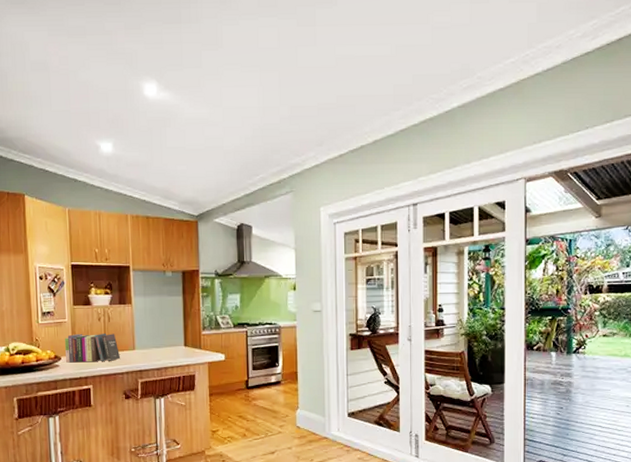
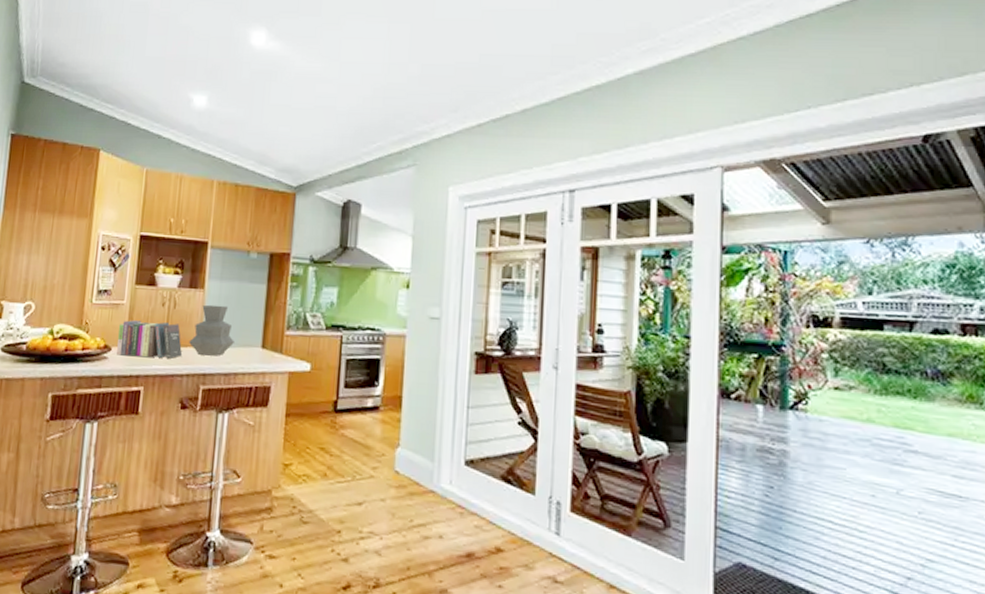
vase: none [125,316,162,356] -> present [189,304,234,356]

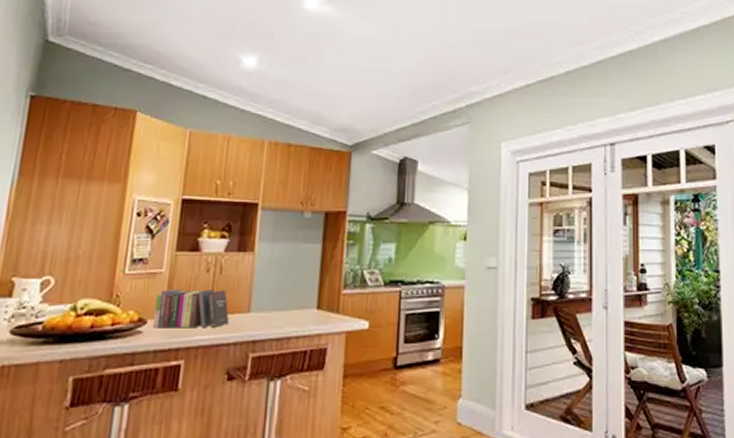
vase: present [189,304,234,356] -> none [237,267,287,321]

